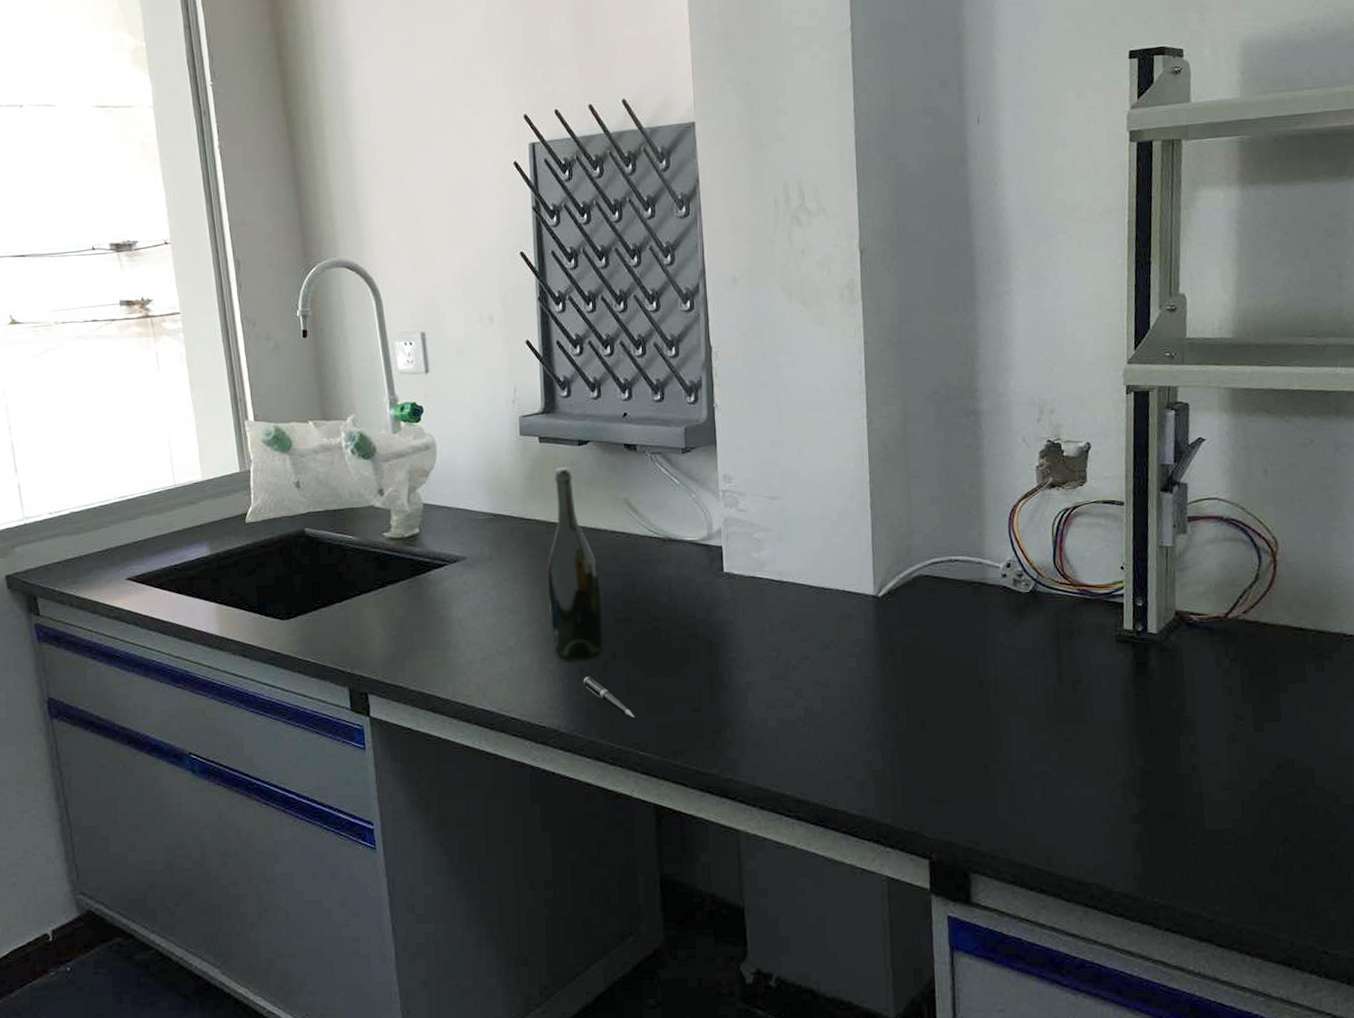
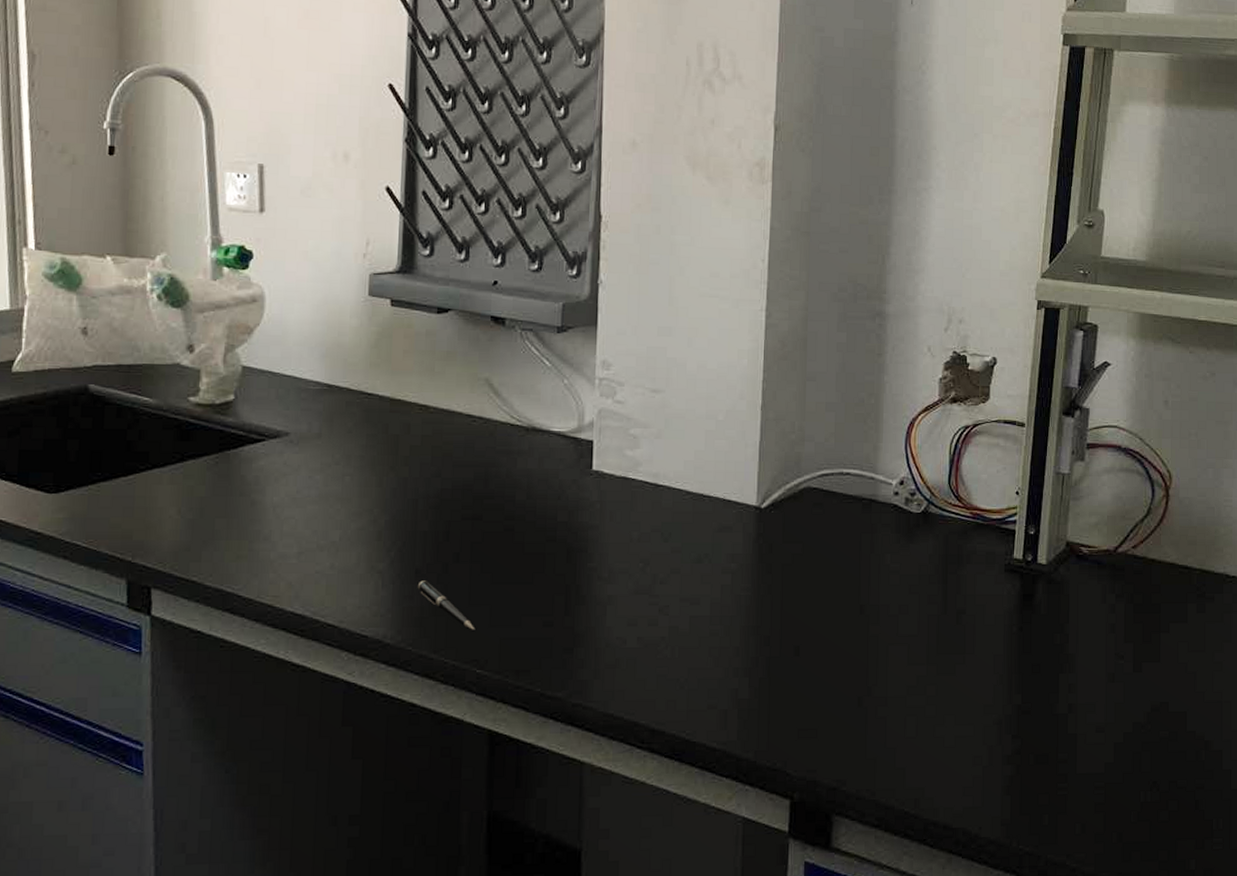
bottle: present [546,467,604,662] -> none [384,336,448,563]

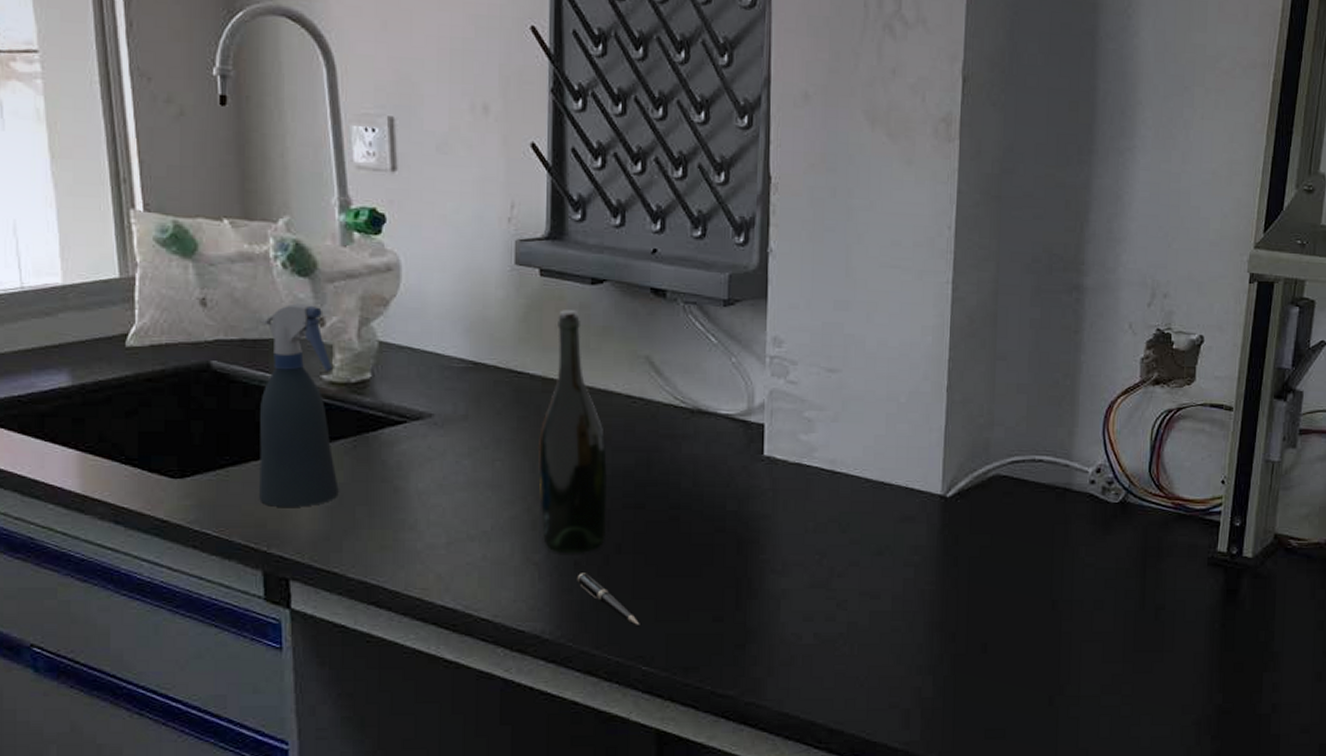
spray bottle: none [127,332,200,519] -> present [259,303,339,507]
bottle: none [384,336,448,563] -> present [537,310,607,554]

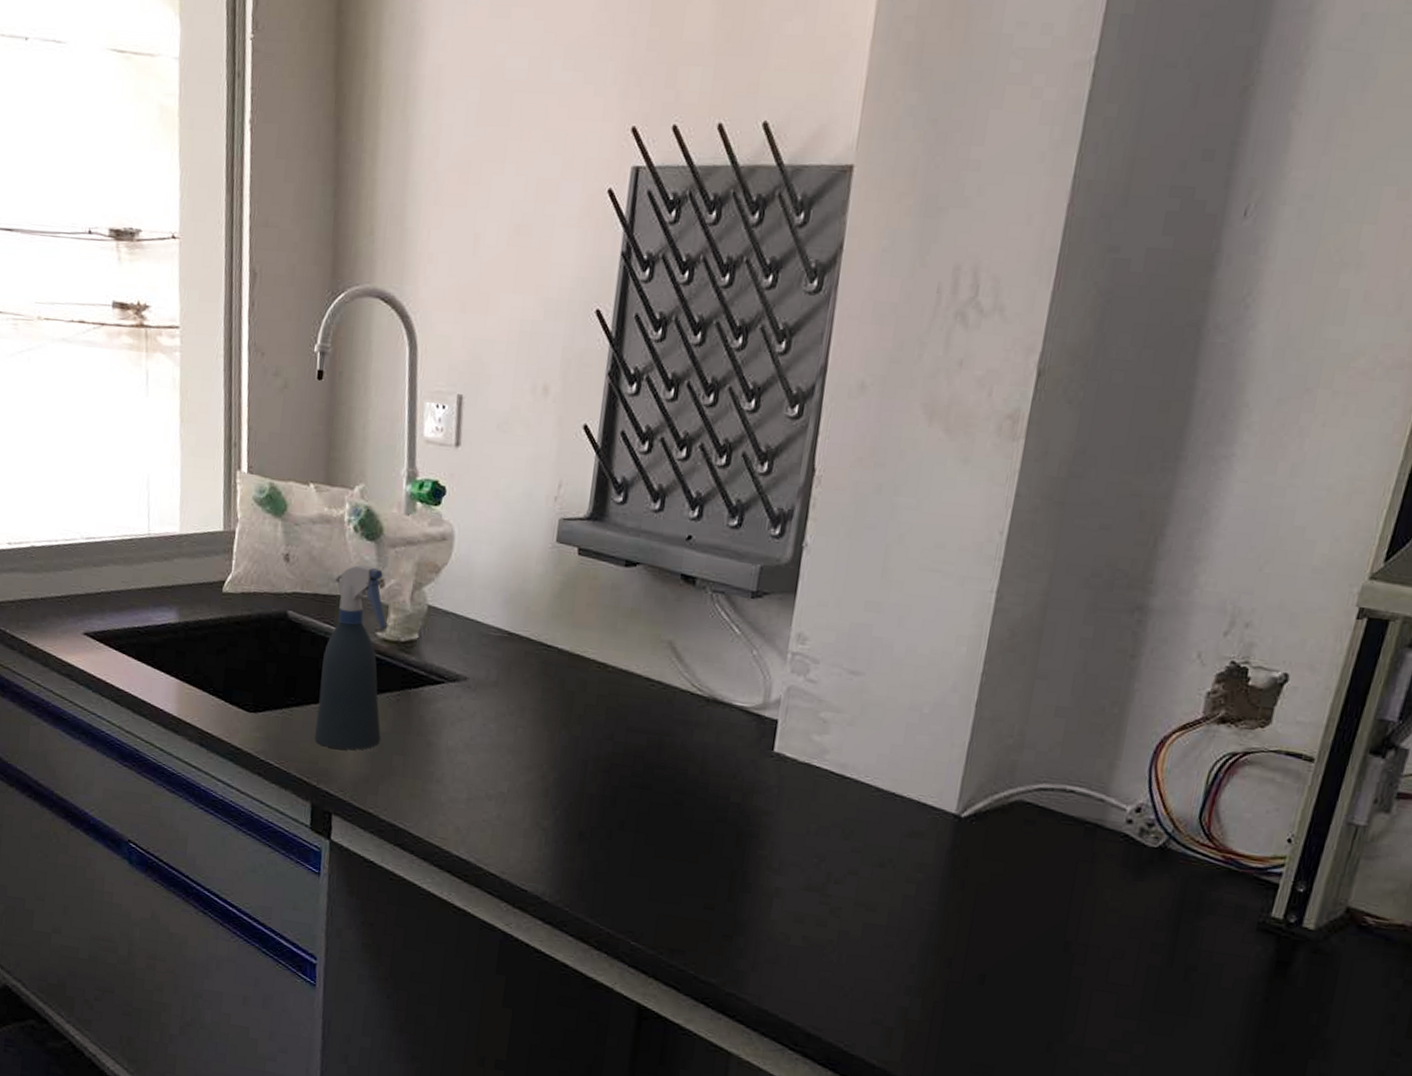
bottle: present [537,310,607,554] -> none [553,589,621,825]
pen: present [577,573,640,625] -> none [579,843,634,901]

